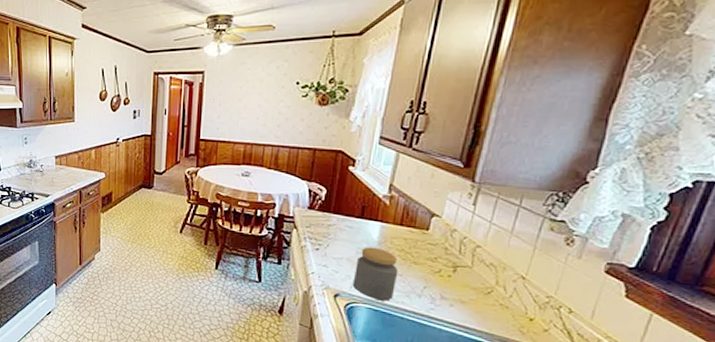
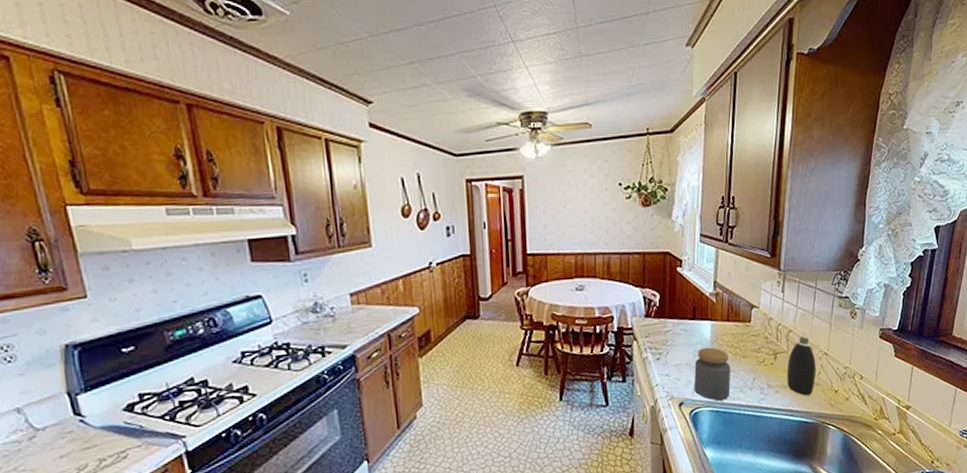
soap dispenser: none [465,245,508,317] -> present [787,328,816,396]

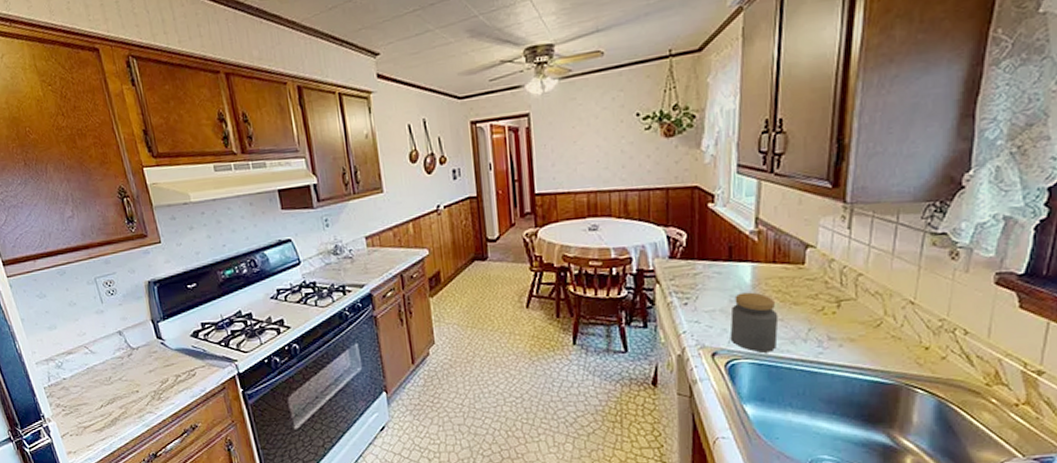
soap dispenser: present [787,328,816,396] -> none [854,271,898,352]

